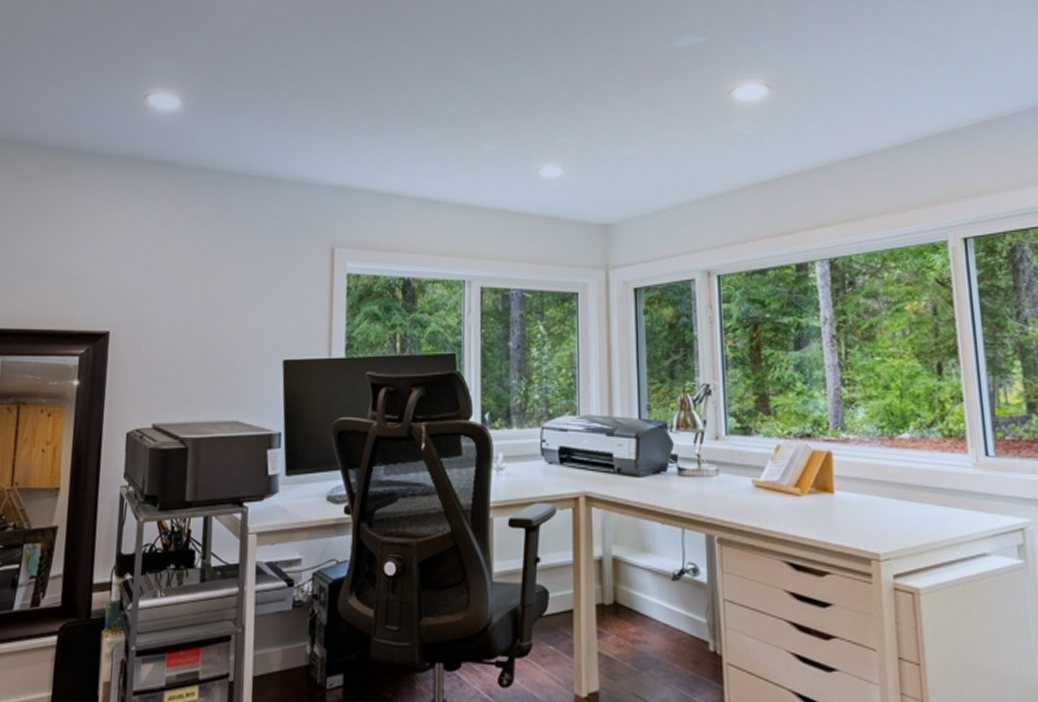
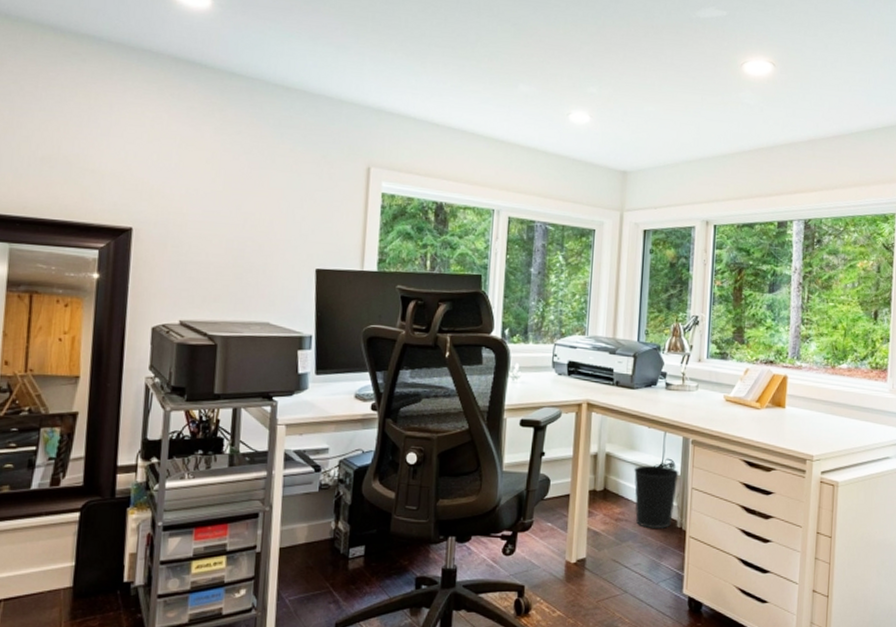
wastebasket: none [649,571,706,653] -> present [634,465,679,528]

